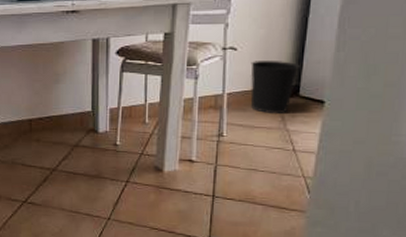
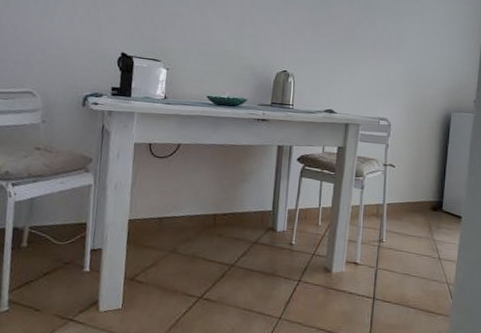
wastebasket: present [250,61,300,115] -> none [405,177,443,226]

